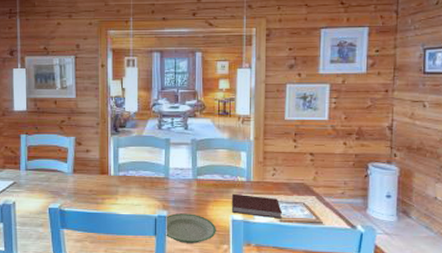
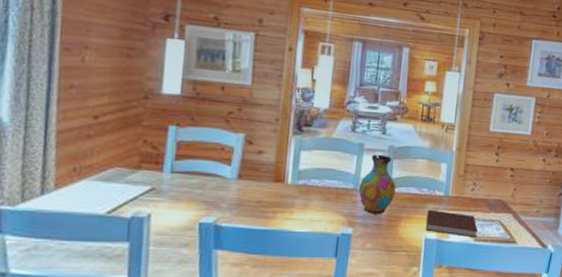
plate: present [165,213,216,243] -> none [348,231,407,266]
vase: none [168,147,202,199] -> present [358,154,396,215]

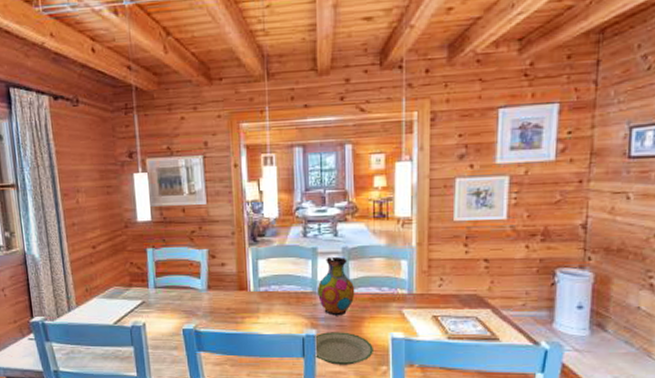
plate: none [348,231,407,266] -> present [314,332,373,365]
notebook: present [426,209,478,238] -> none [392,308,450,336]

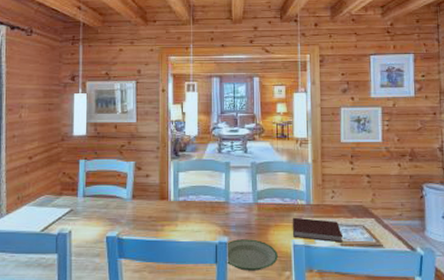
vase: present [316,256,355,316] -> none [229,170,262,224]
notebook: none [392,308,450,336] -> present [293,217,343,243]

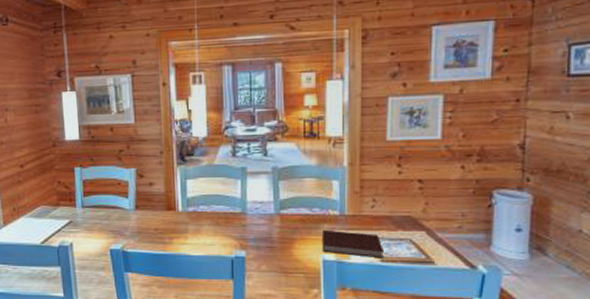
plate: present [226,239,278,271] -> none [243,253,304,288]

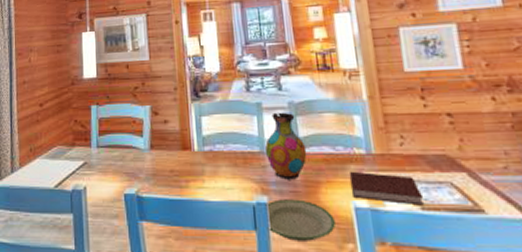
plate: none [243,253,304,288] -> present [265,199,336,241]
vase: none [246,176,285,237] -> present [264,112,307,180]

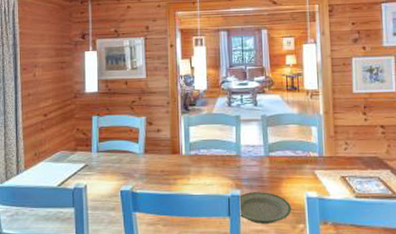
vase: present [264,112,307,180] -> none [240,123,274,177]
notebook: present [350,171,424,206] -> none [305,169,357,195]

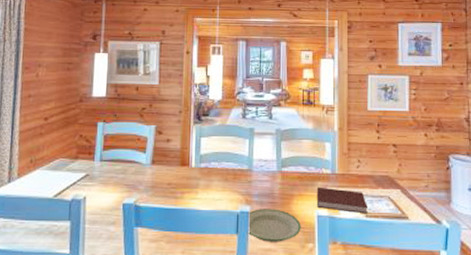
notebook: none [305,169,357,195] -> present [317,186,368,214]

